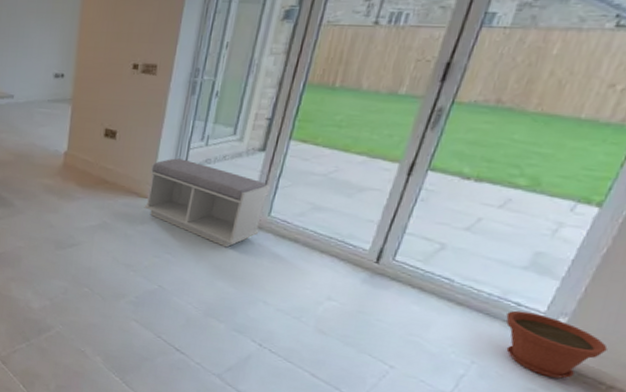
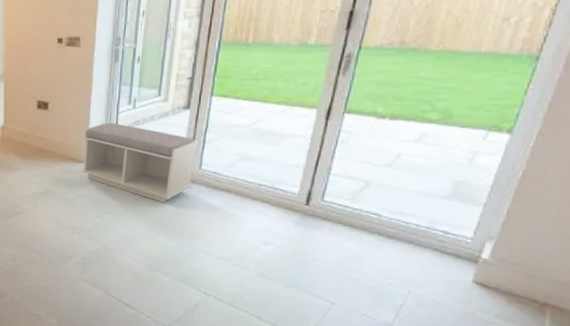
plant pot: present [506,310,608,379] -> none [435,238,536,300]

